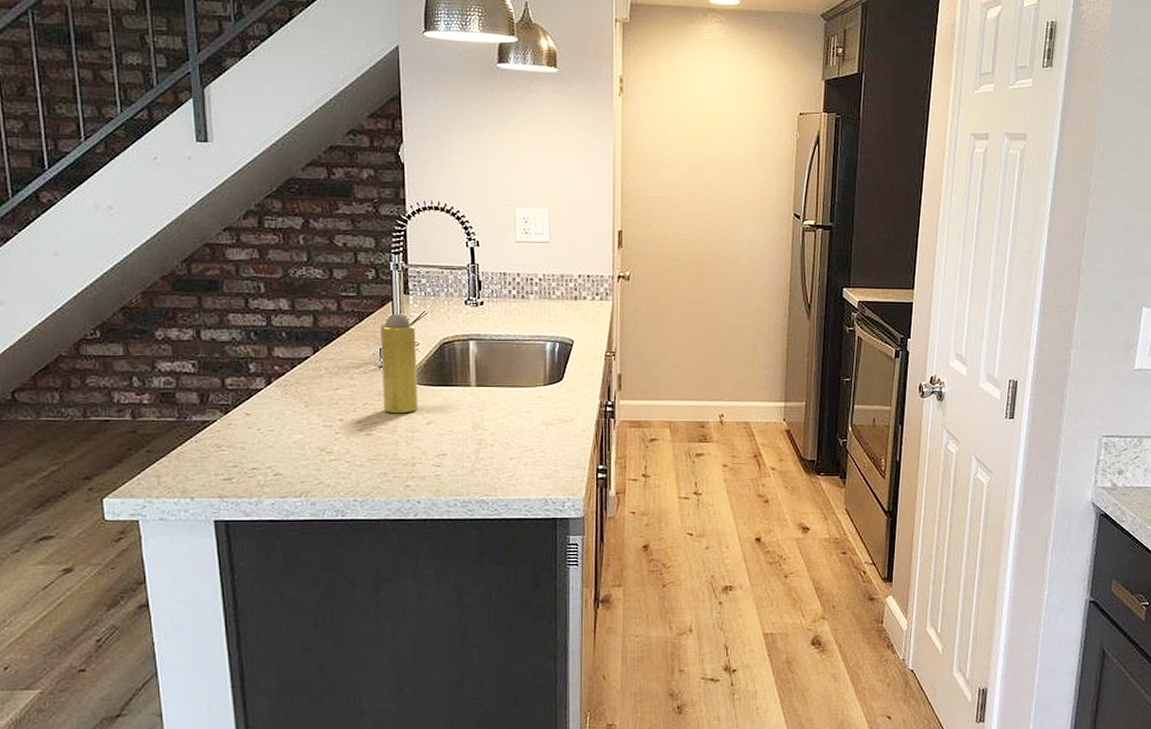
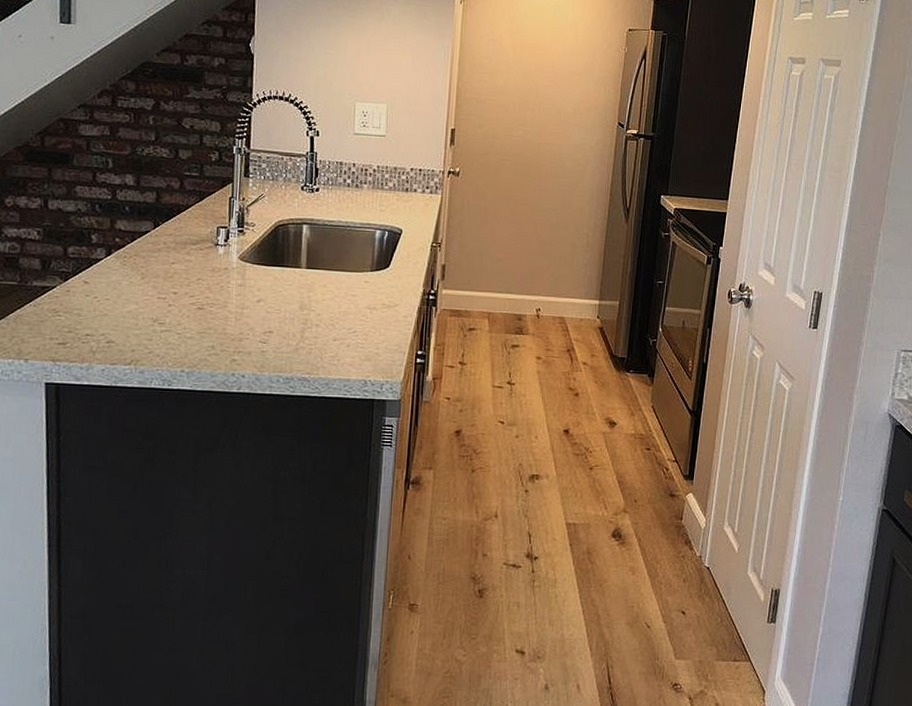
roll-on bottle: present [381,313,418,414] -> none [216,194,253,291]

